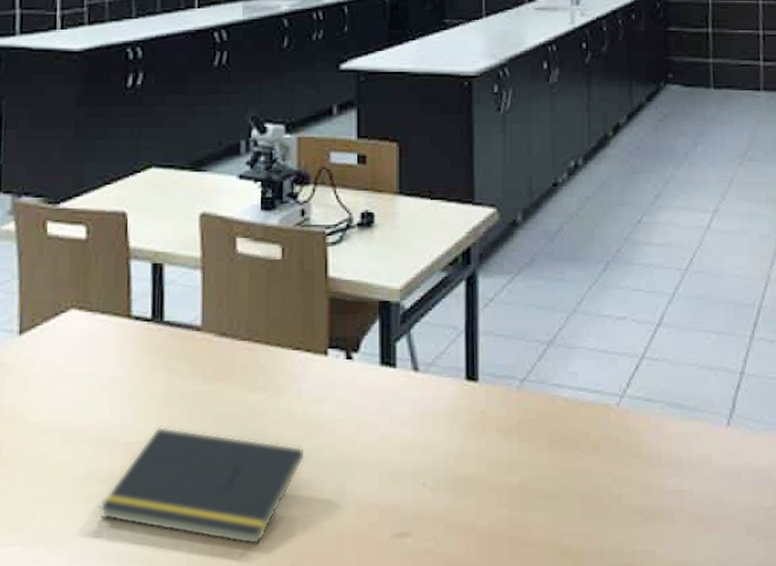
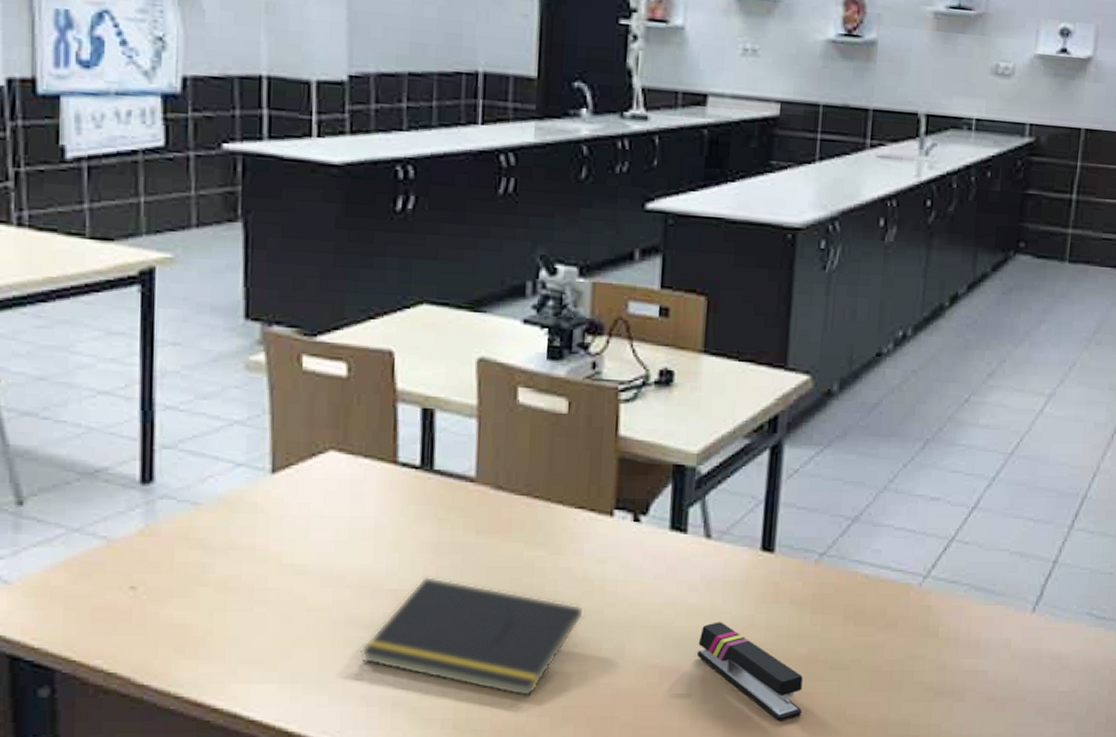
stapler: none [414,455,518,557] -> present [697,622,803,722]

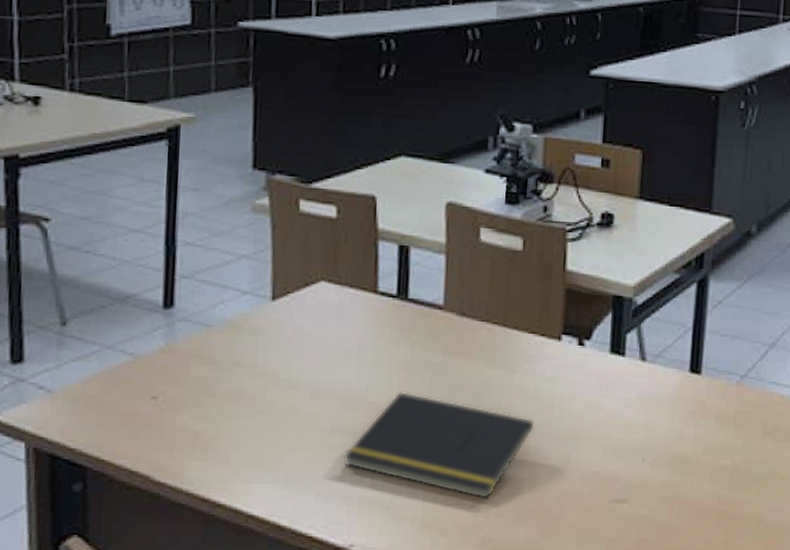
stapler: present [697,622,803,722] -> none [634,435,727,526]

